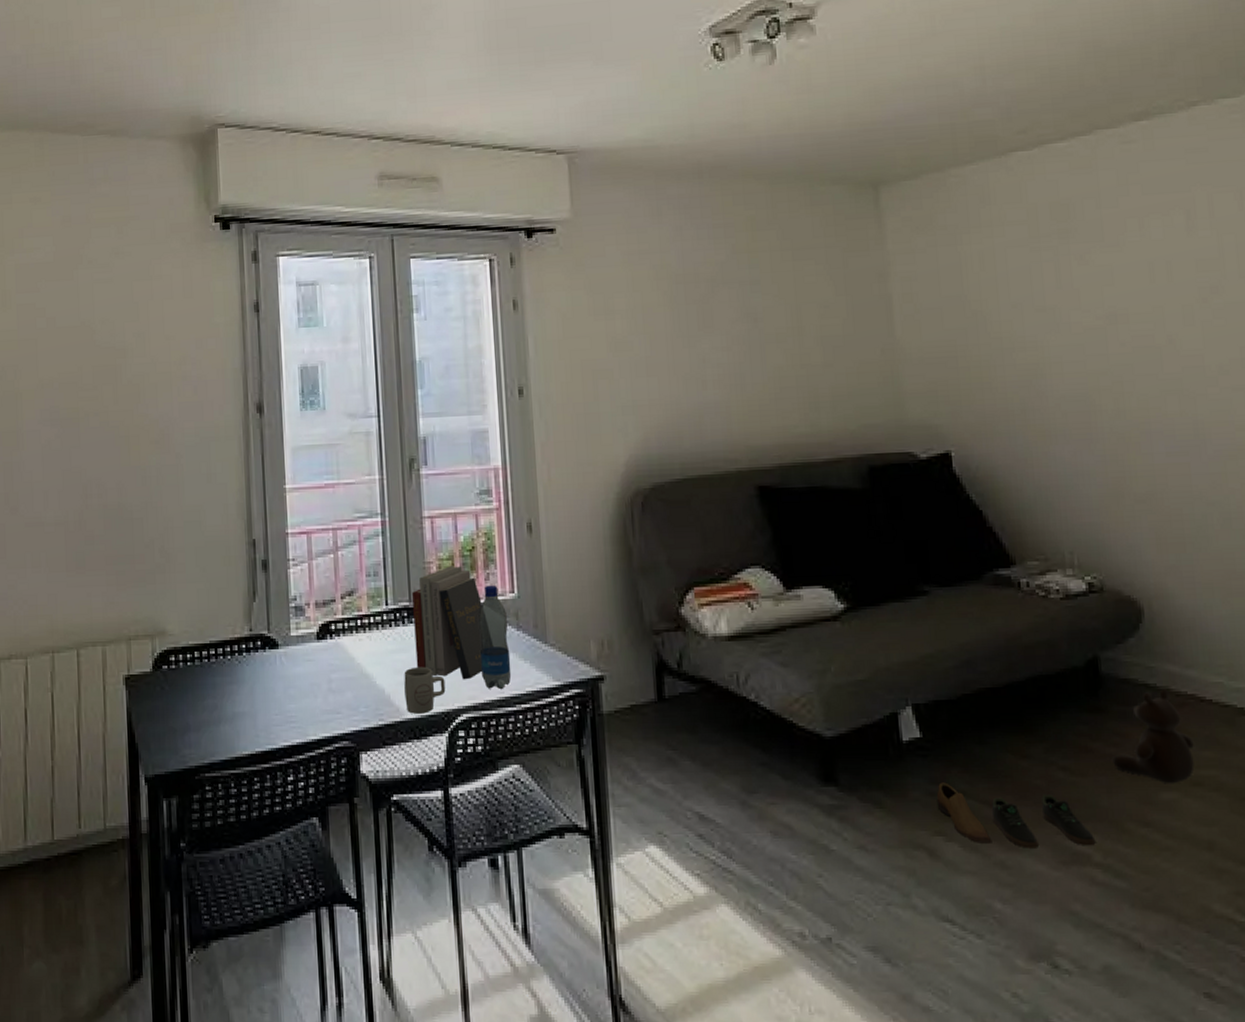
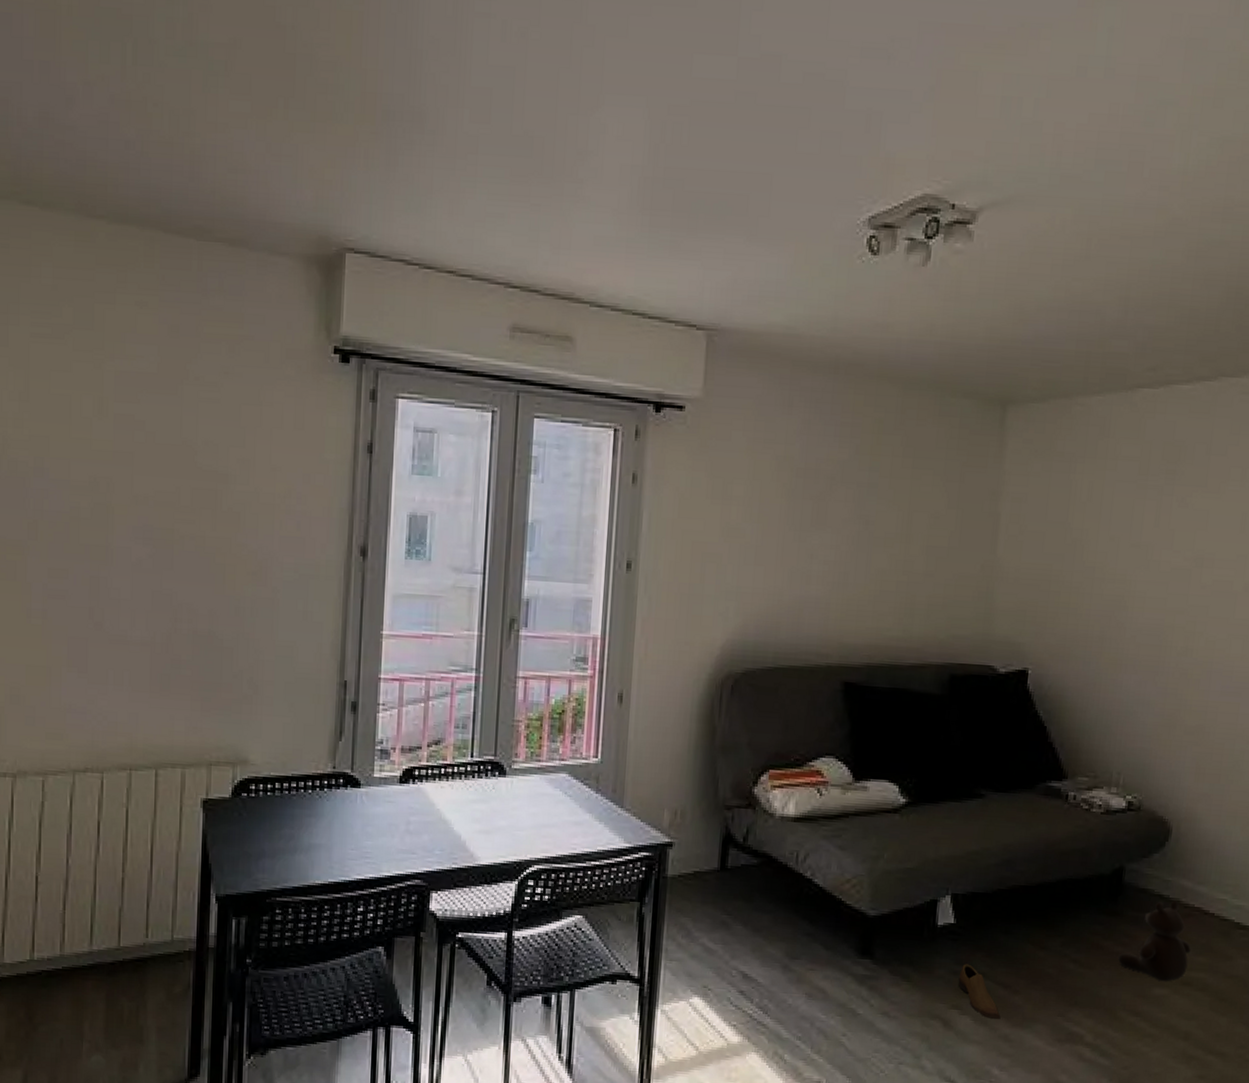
mug: present [404,666,446,714] -> none [480,817,521,862]
books: present [411,565,483,680] -> none [494,725,565,834]
bottle: present [478,585,512,690] -> none [557,748,588,847]
shoe: present [991,795,1096,849] -> none [1004,980,1090,1029]

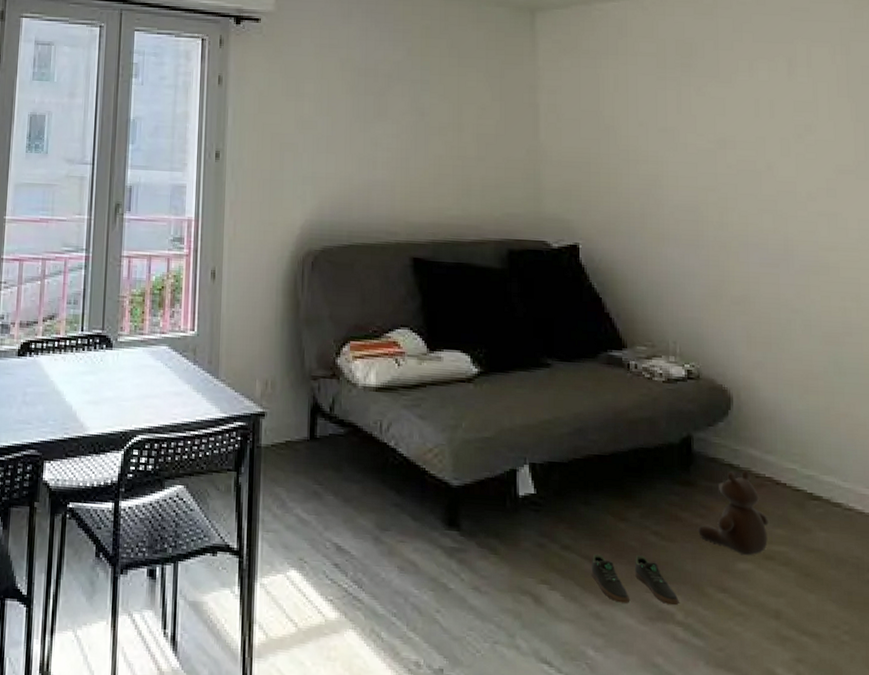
shoe: present [958,964,1001,1020] -> none [544,536,590,596]
shoe: none [1004,980,1090,1029] -> present [591,554,679,606]

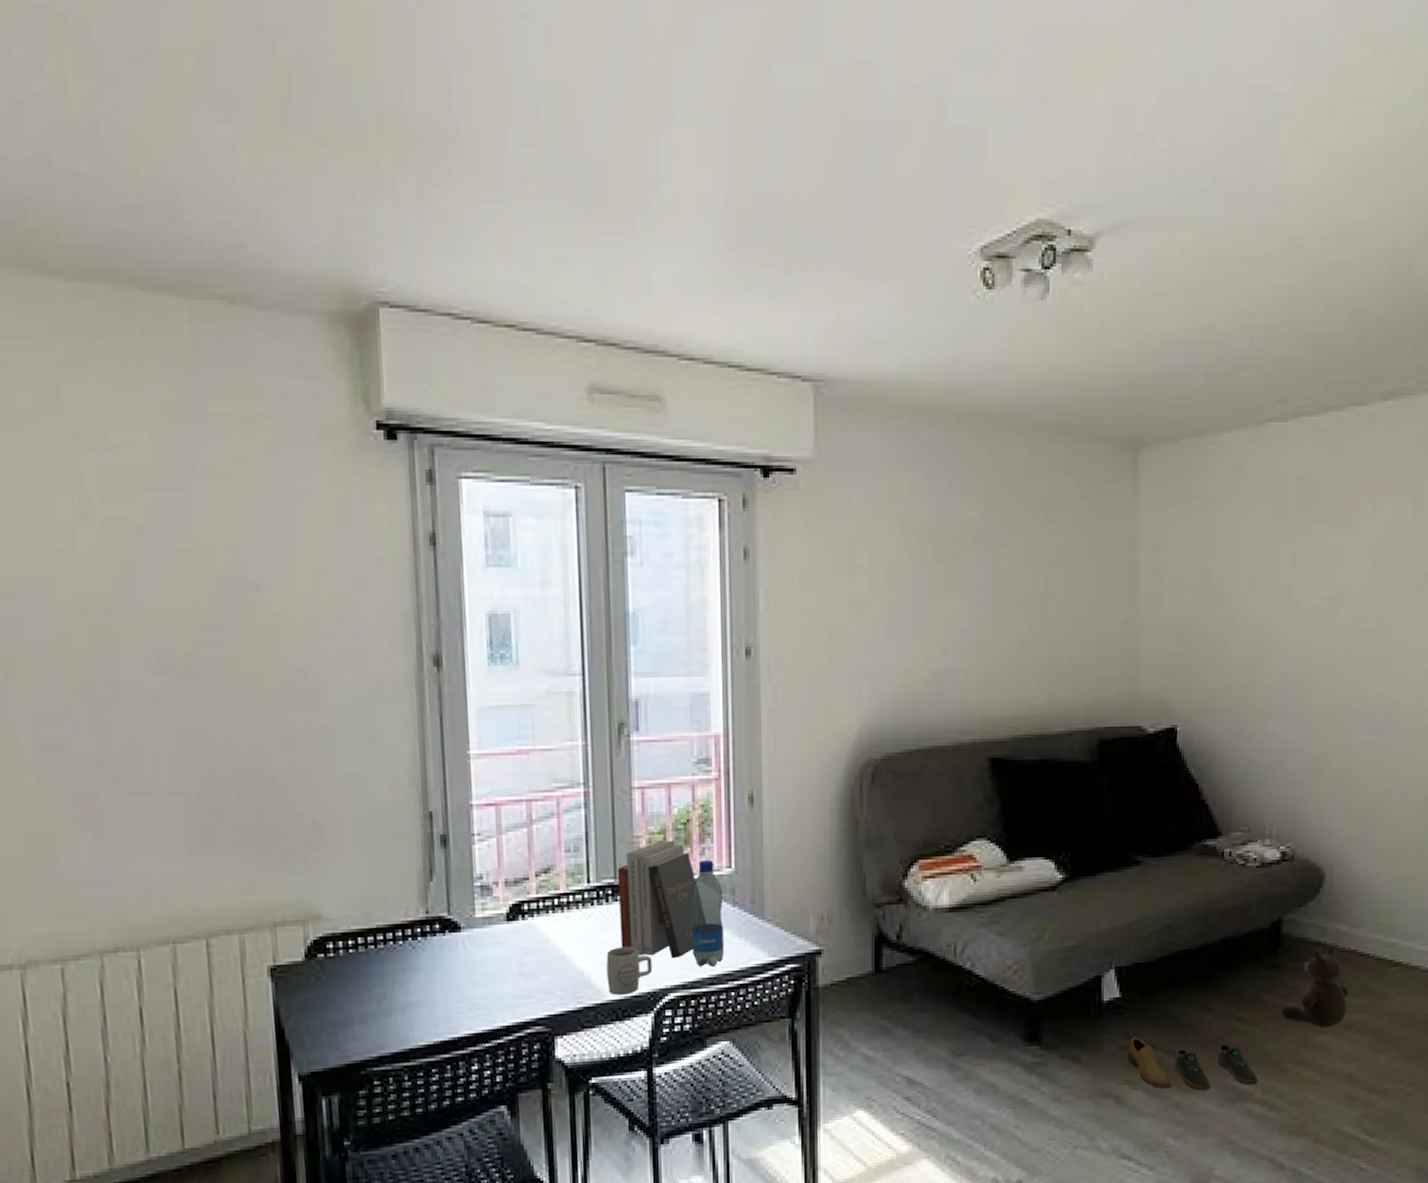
mug: none [89,388,126,432] -> present [606,946,653,995]
books: none [102,300,165,405] -> present [617,839,696,959]
bottle: none [159,321,186,417] -> present [691,859,725,968]
shoe: none [544,536,590,596] -> present [1127,1037,1172,1090]

